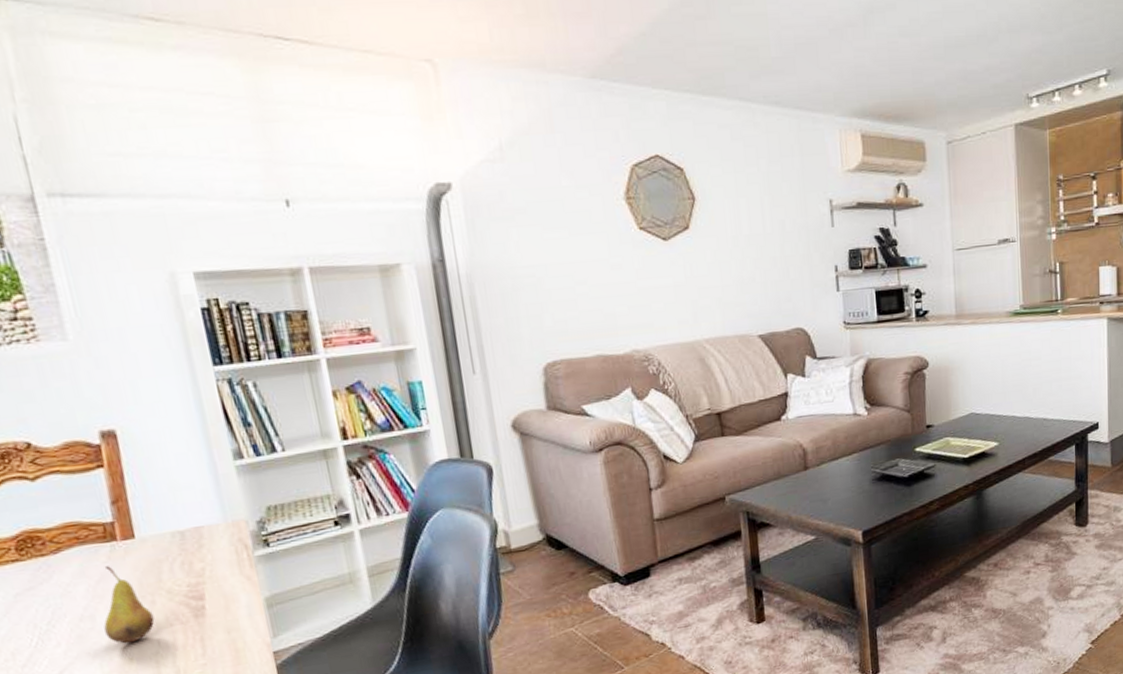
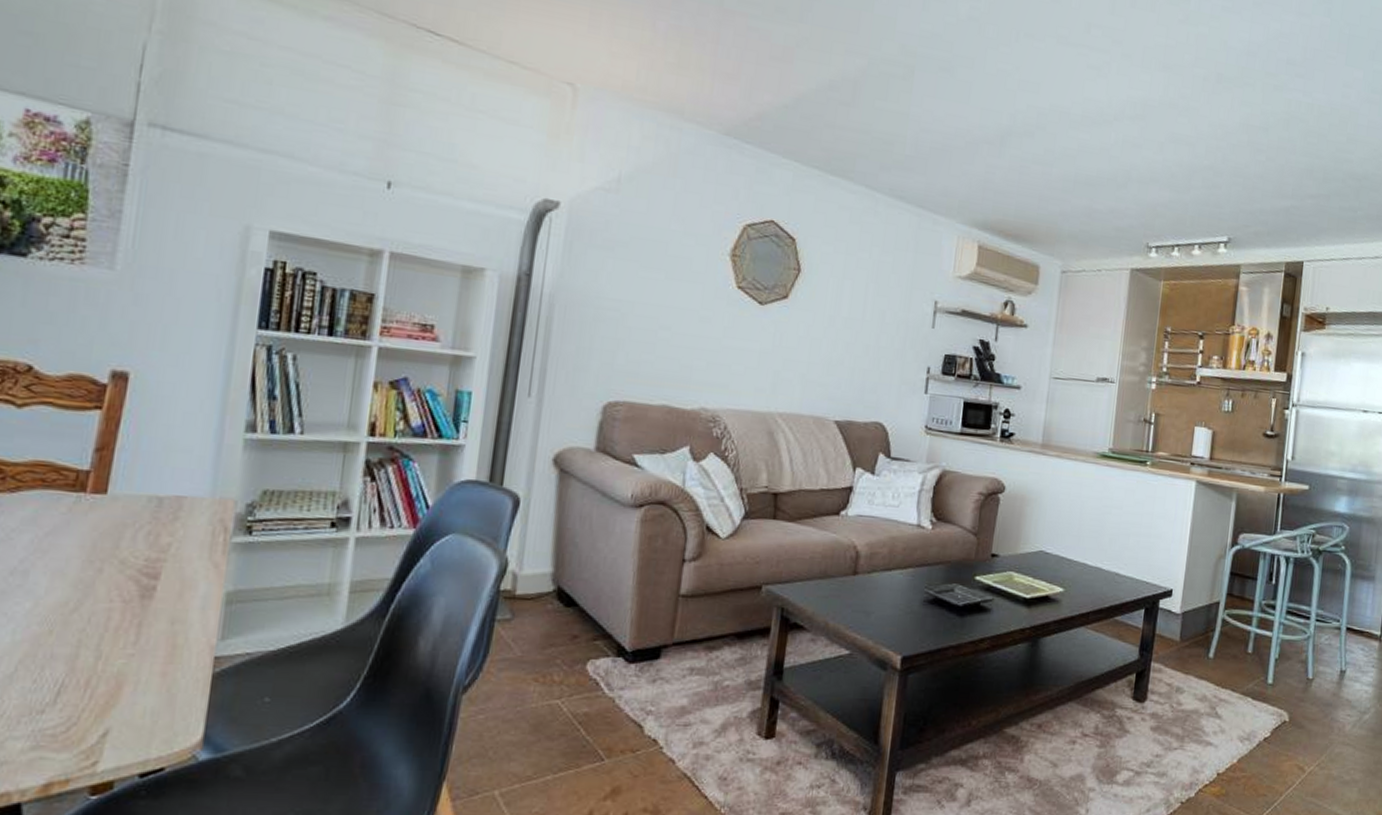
fruit: present [103,566,155,644] -> none [33,518,96,612]

